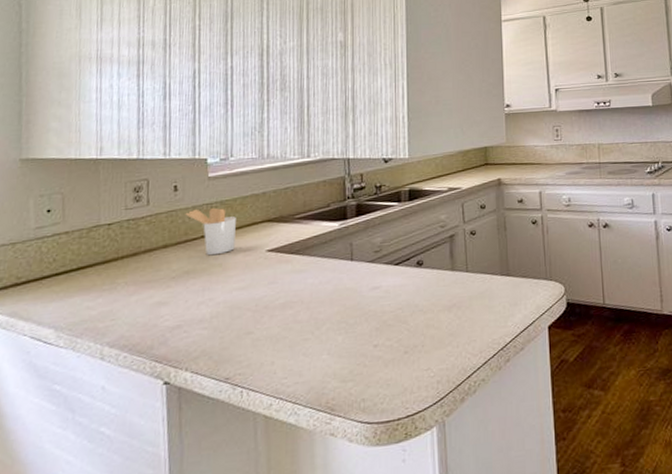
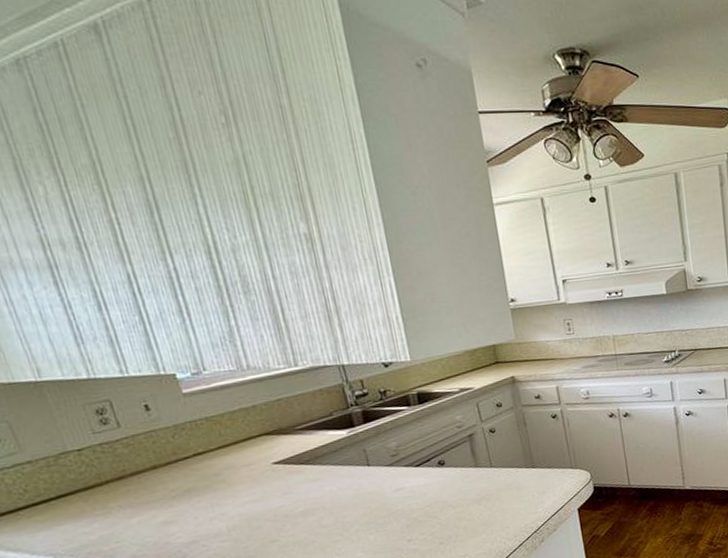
utensil holder: present [185,207,236,256] -> none [167,424,236,473]

